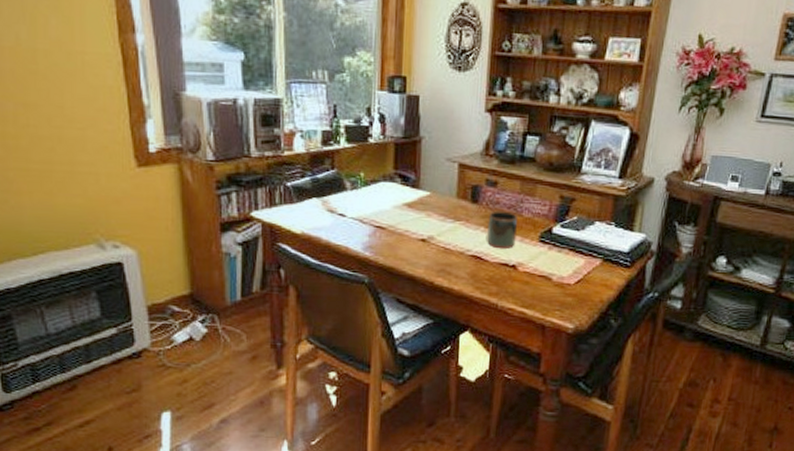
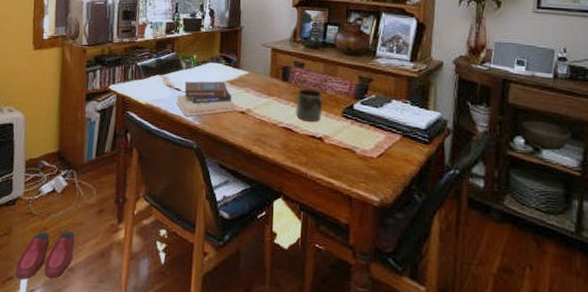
slippers: none [154,380,225,436] -> present [16,230,75,280]
books: none [340,204,415,248] -> present [176,81,235,118]
bowl: none [725,240,773,269] -> present [522,121,571,150]

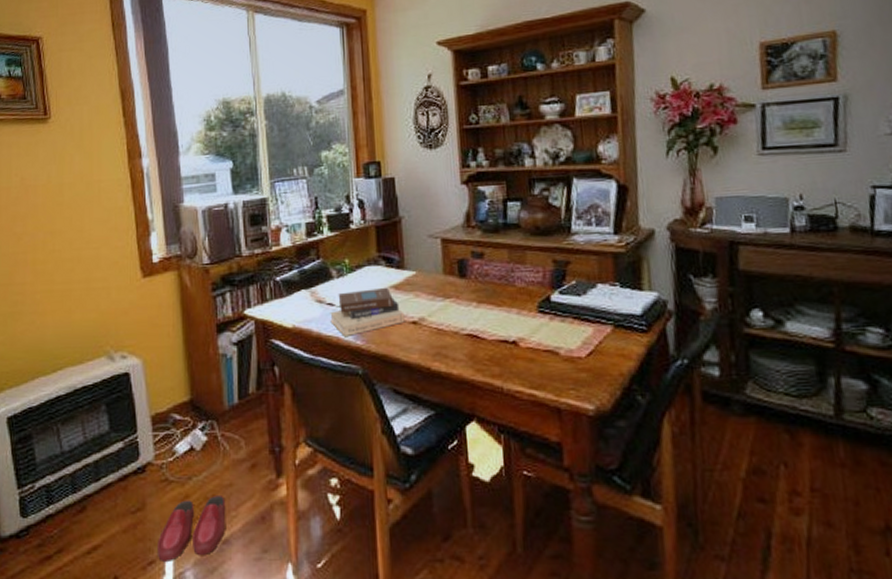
mug: present [296,88,323,122] -> none [479,282,513,324]
bowl: present [522,121,571,150] -> none [758,287,819,320]

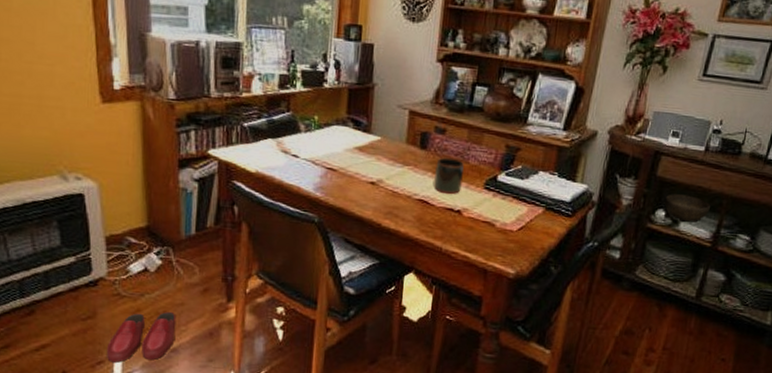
books: present [330,287,405,338] -> none [293,146,365,188]
mug: none [479,282,513,324] -> present [434,157,465,194]
bowl: none [758,287,819,320] -> present [665,194,711,222]

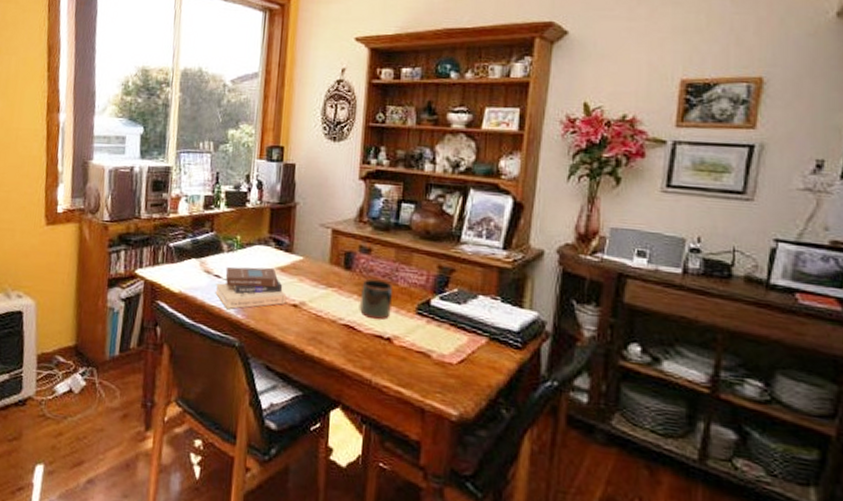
slippers: present [107,311,177,363] -> none [27,436,96,491]
books: none [293,146,365,188] -> present [215,266,287,310]
bowl: present [665,194,711,222] -> none [639,325,701,361]

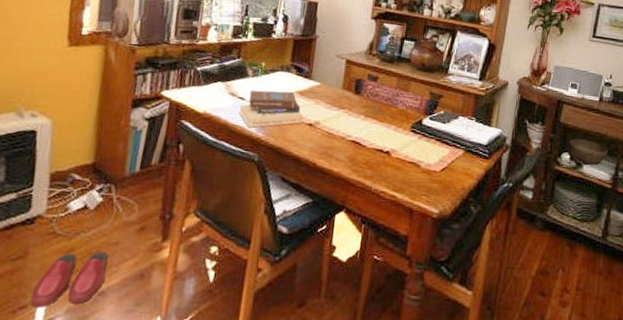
slippers: none [27,436,96,491] -> present [30,251,110,307]
mug: present [360,278,394,319] -> none [365,102,394,136]
bowl: none [639,325,701,361] -> present [569,139,608,165]

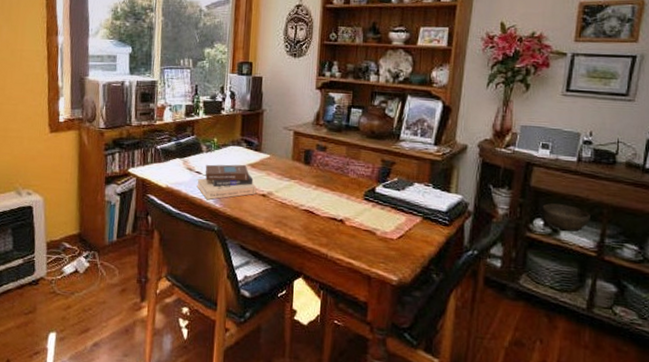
slippers: present [30,251,110,307] -> none [42,308,99,354]

